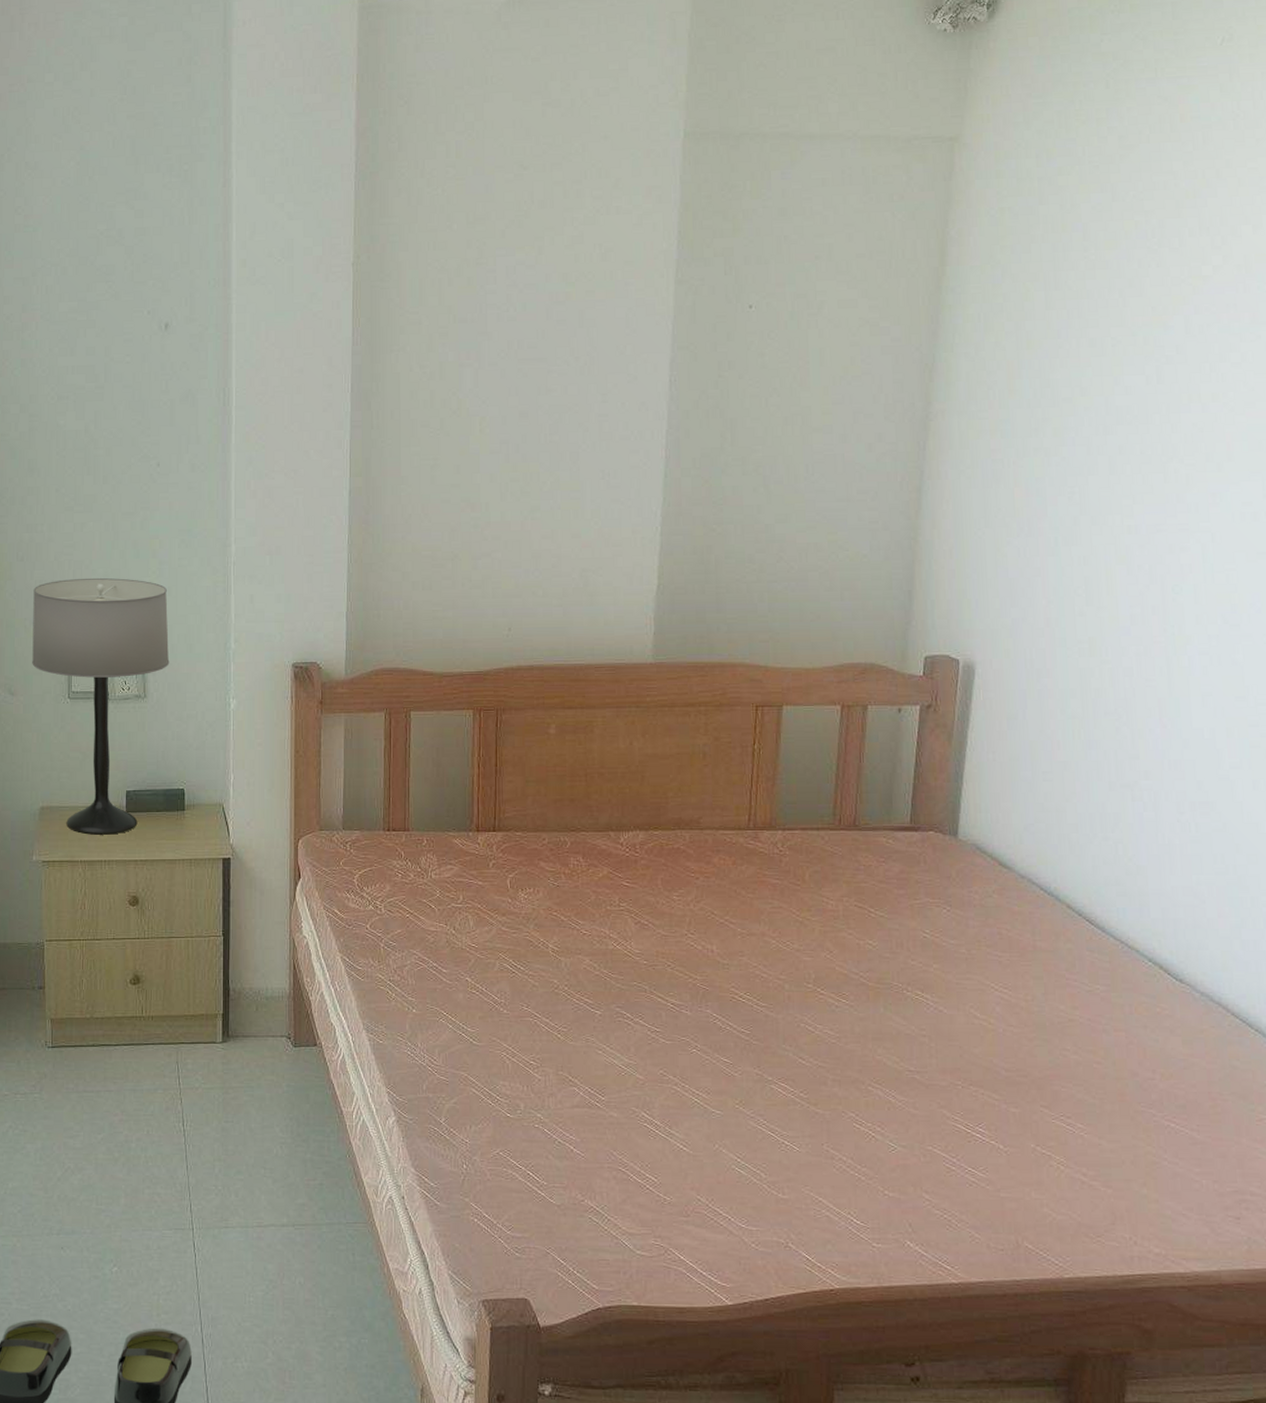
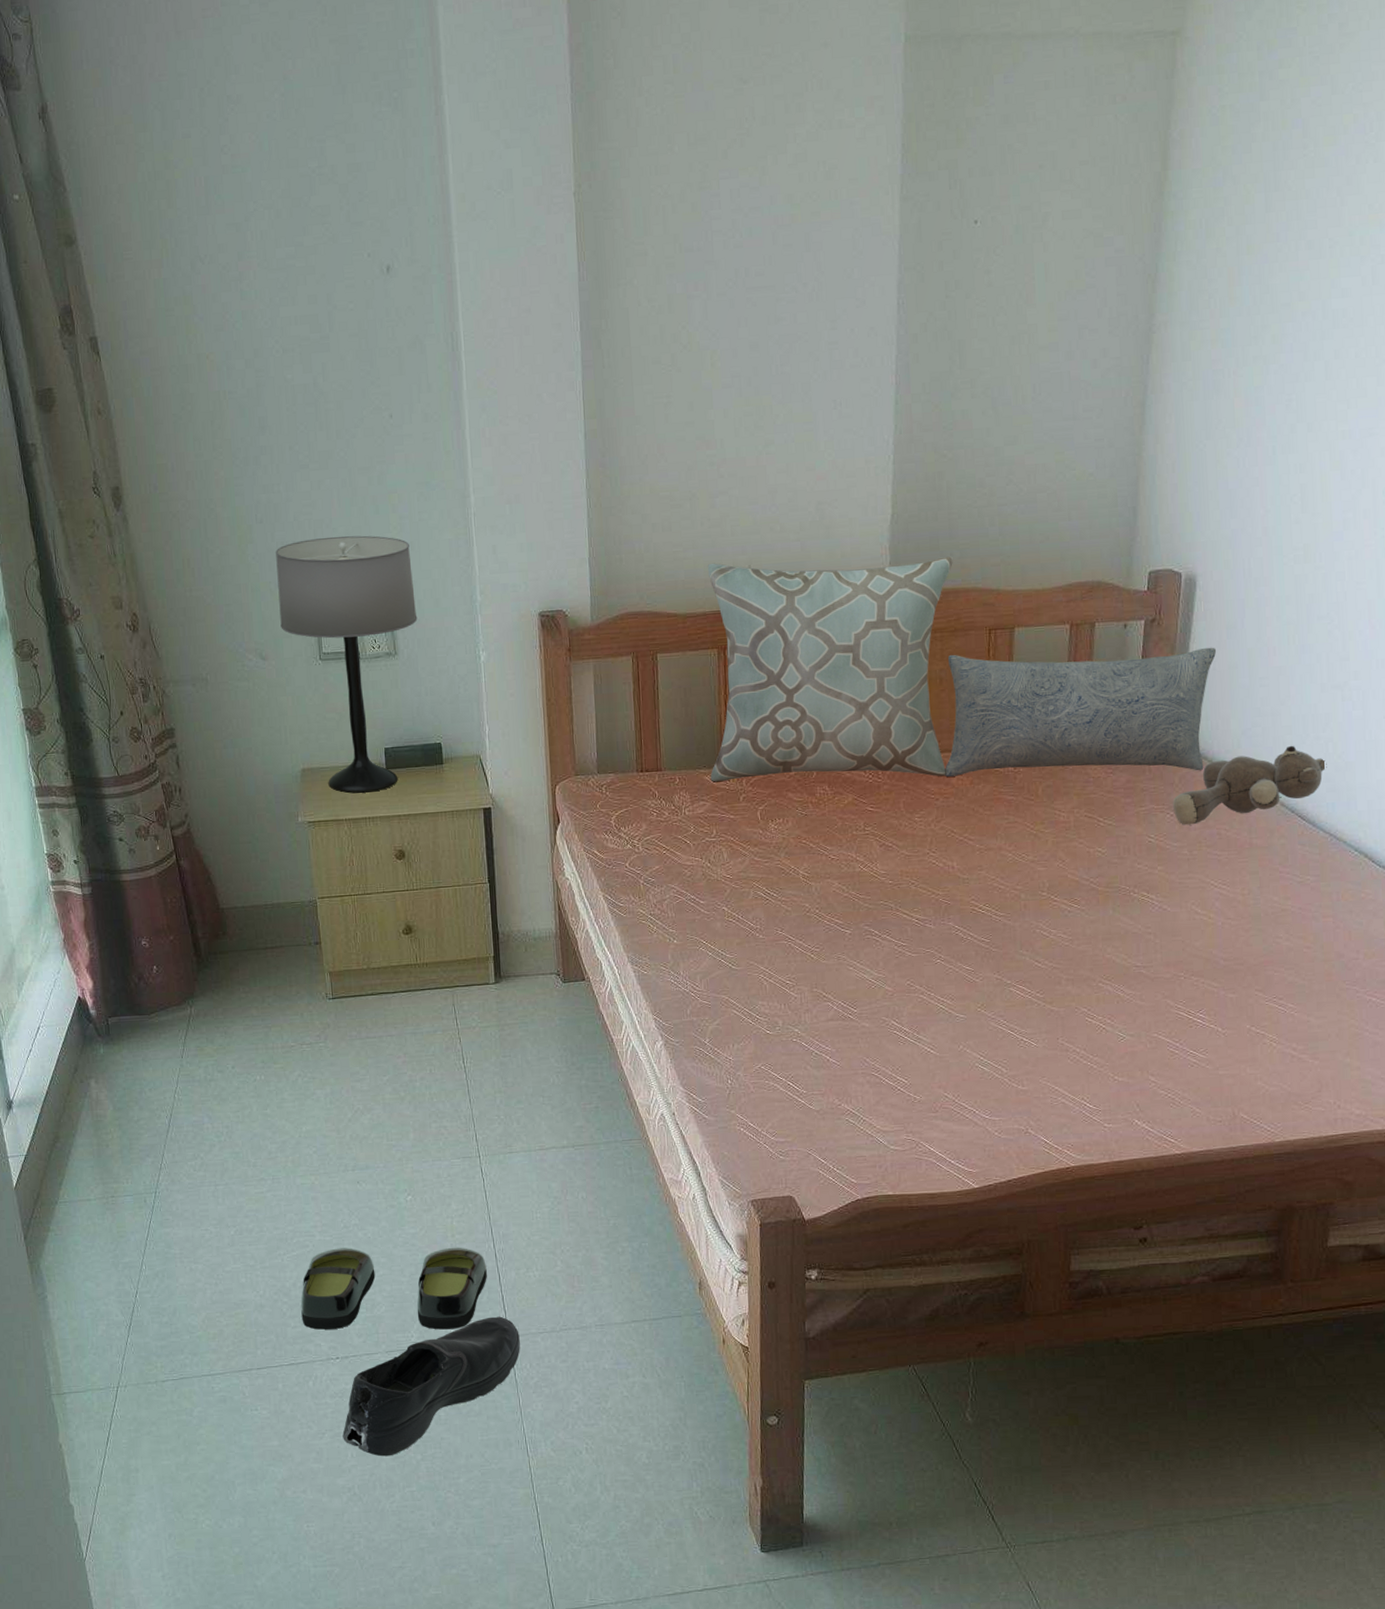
pillow: none [459,624,720,855] -> present [707,556,953,782]
pillow: none [705,729,997,866] -> present [944,647,1217,777]
stuffed bear: none [949,844,1117,922] -> present [1172,745,1327,826]

